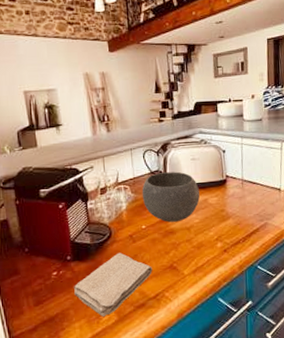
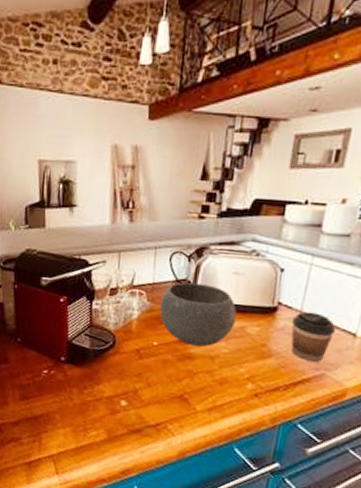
washcloth: present [74,252,153,317] -> none [63,366,158,431]
coffee cup: none [237,178,267,216] -> present [291,311,336,362]

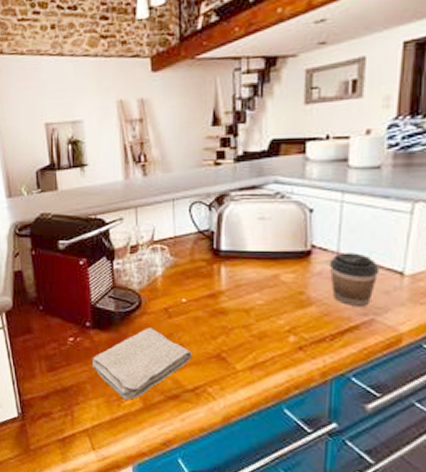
washcloth: none [63,366,158,431] -> present [92,327,192,400]
bowl: present [159,282,237,347] -> none [184,233,267,300]

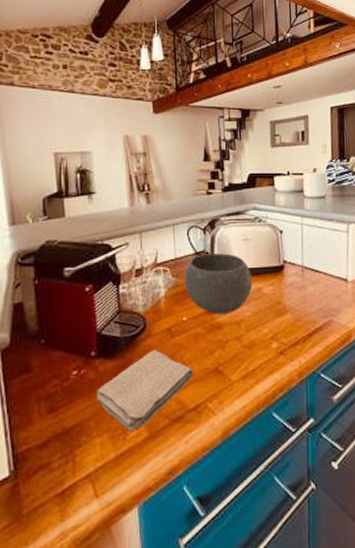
bowl: none [184,233,267,300] -> present [184,253,252,315]
coffee cup: present [329,252,380,306] -> none [297,265,332,310]

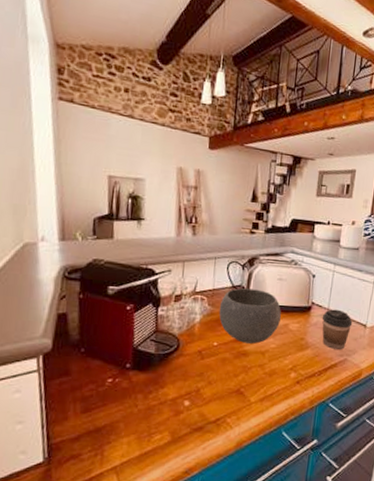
washcloth: present [97,349,193,431] -> none [128,368,218,435]
coffee cup: none [297,265,332,310] -> present [322,309,353,349]

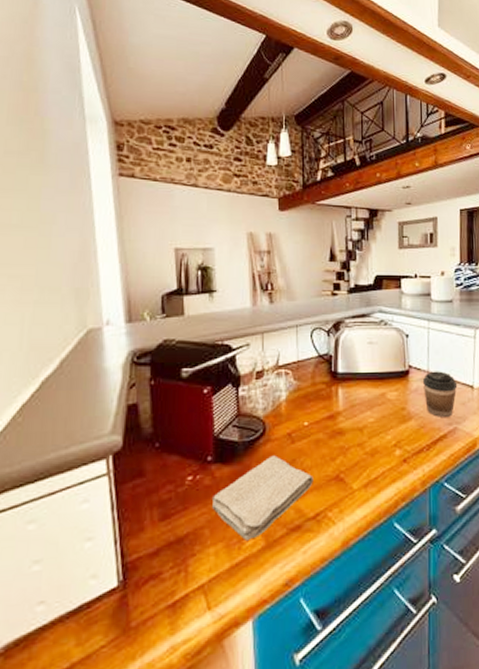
washcloth: none [128,368,218,435] -> present [212,455,313,540]
bowl: present [218,288,281,344] -> none [306,357,376,420]

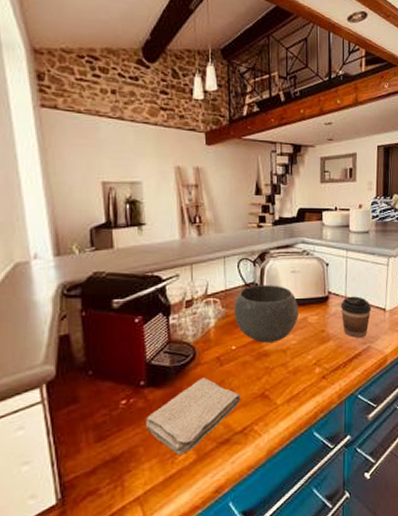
bowl: none [306,357,376,420] -> present [234,285,298,343]

